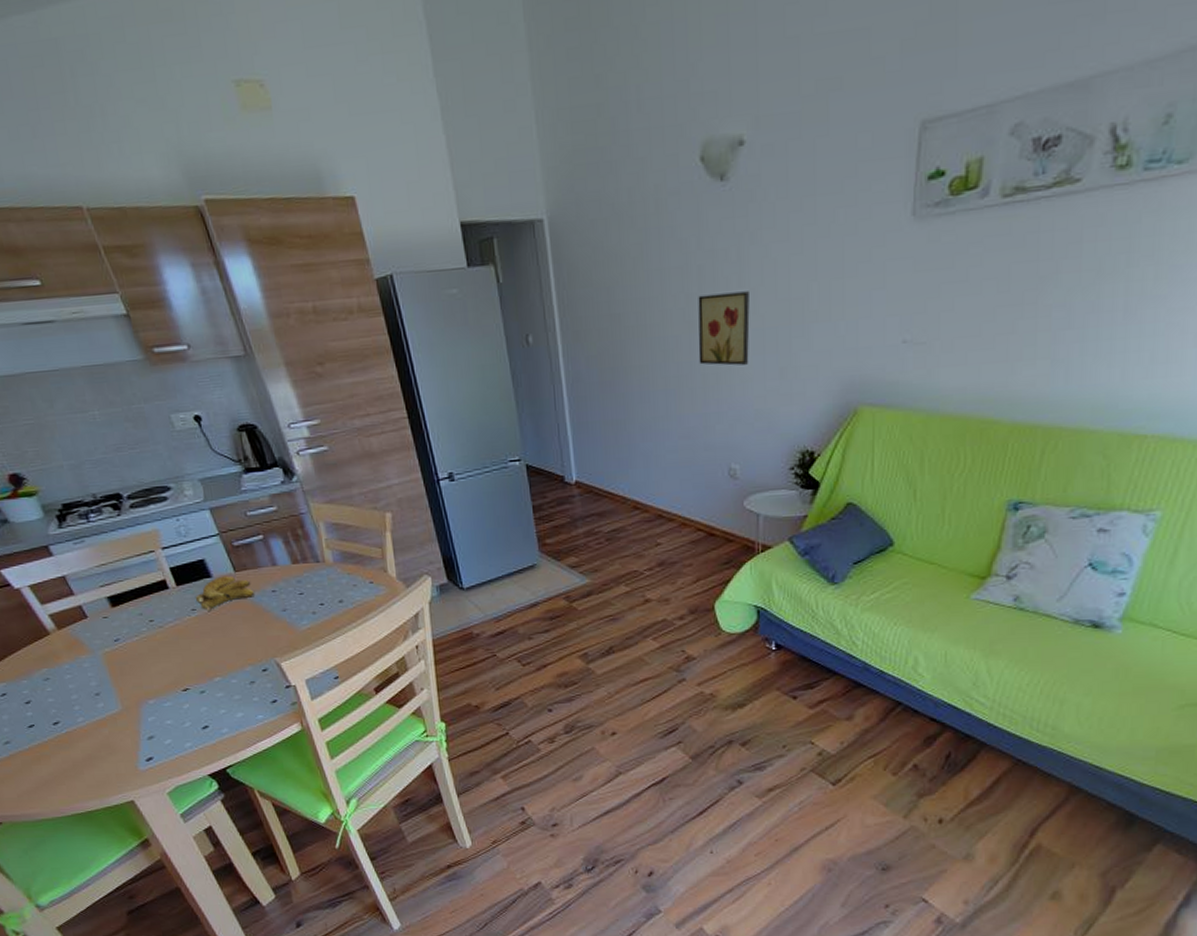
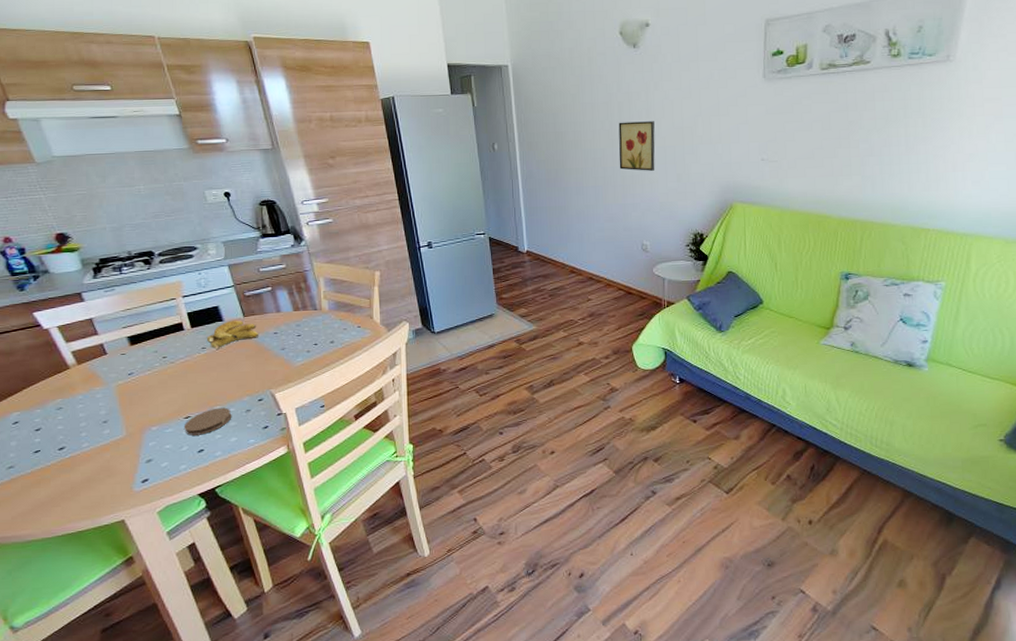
coaster: none [183,678,235,710] -> present [183,407,232,436]

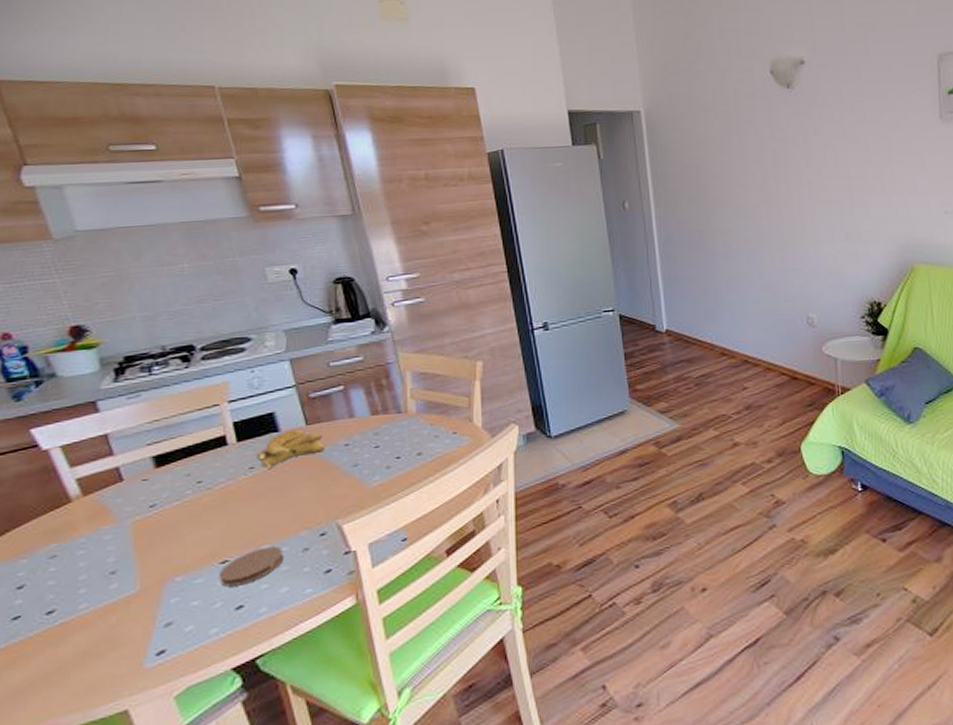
wall art: present [618,121,655,171] -> none [773,171,819,230]

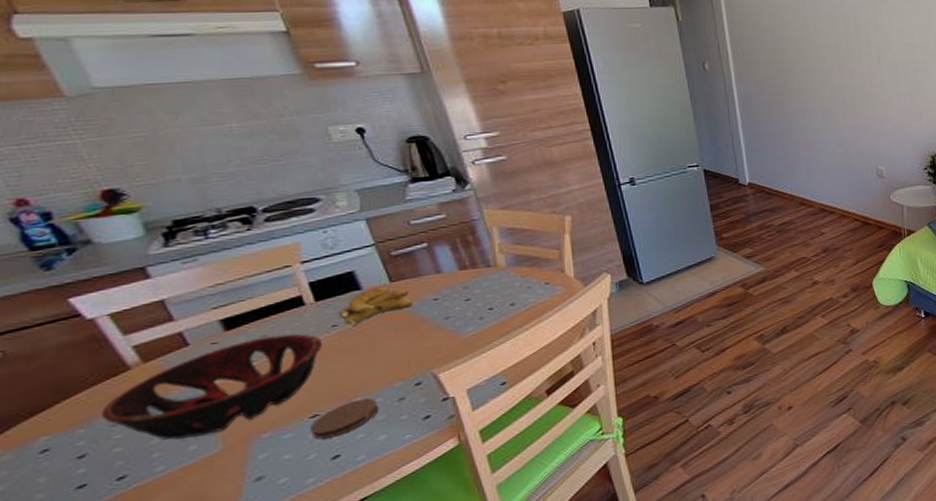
decorative bowl: none [42,474,238,577] -> present [102,333,322,440]

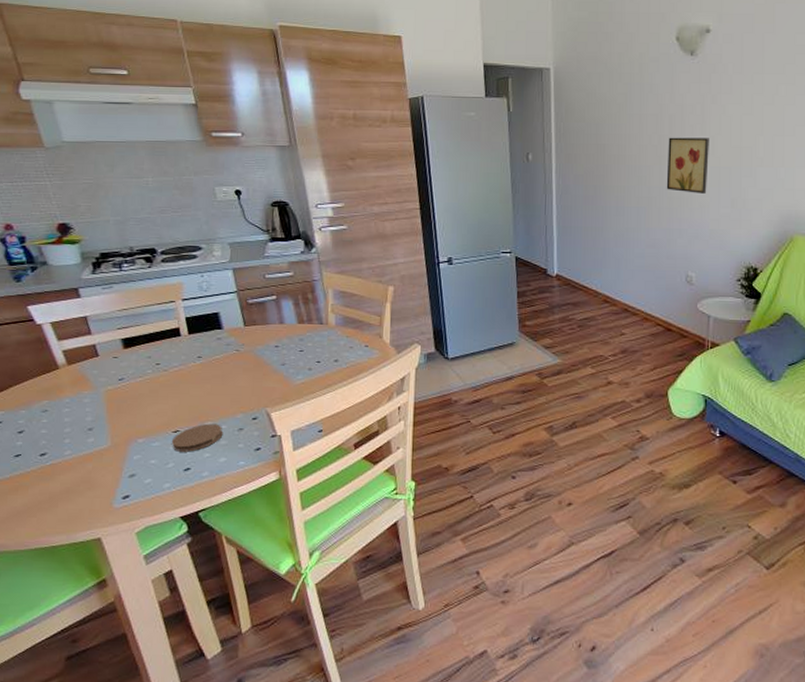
decorative bowl: present [102,333,322,440] -> none [37,358,189,432]
banana: present [337,287,412,326] -> none [203,329,258,360]
wall art: none [844,36,887,90] -> present [666,137,709,194]

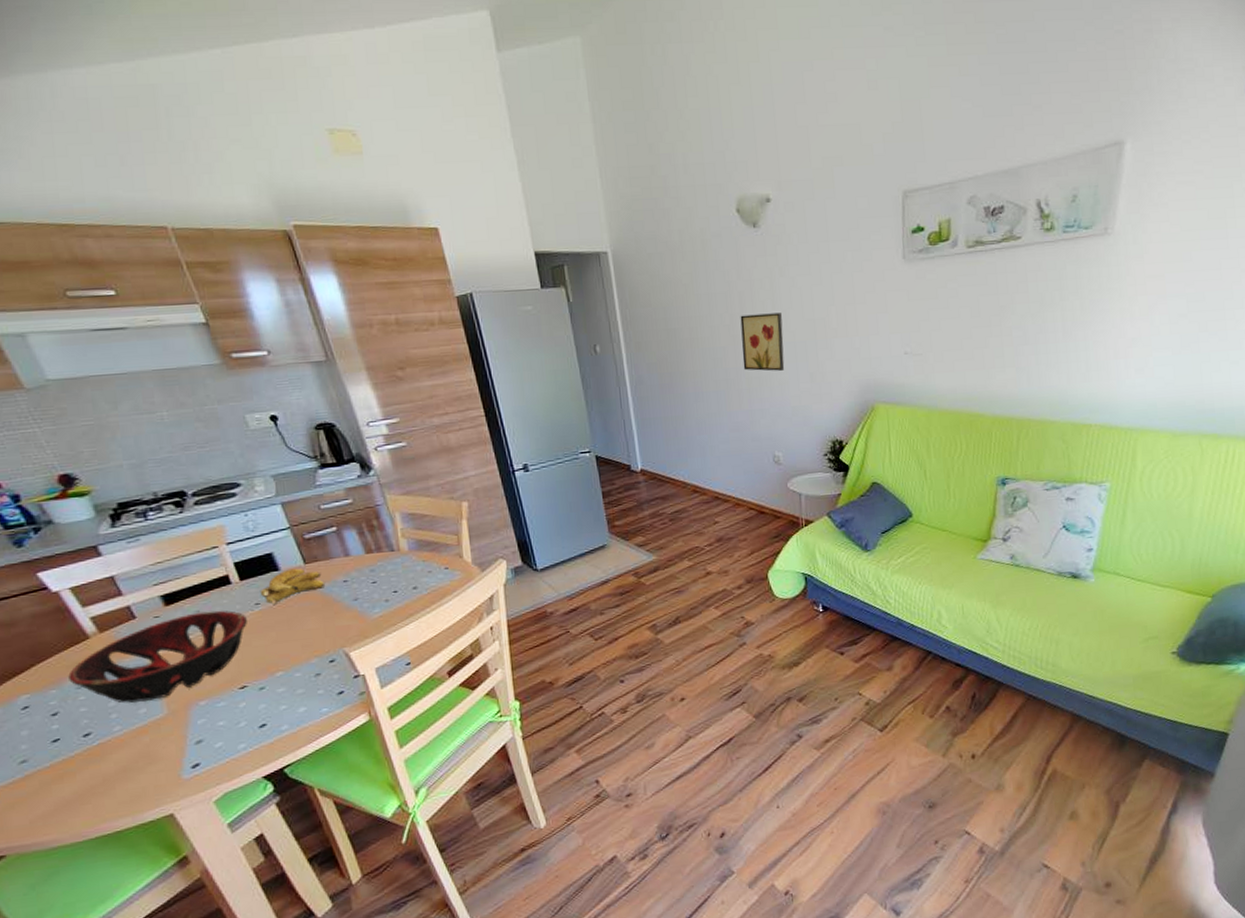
decorative bowl: none [37,358,189,432] -> present [68,610,247,703]
coaster: present [171,423,223,452] -> none [239,672,299,709]
banana: none [203,329,258,360] -> present [259,568,324,605]

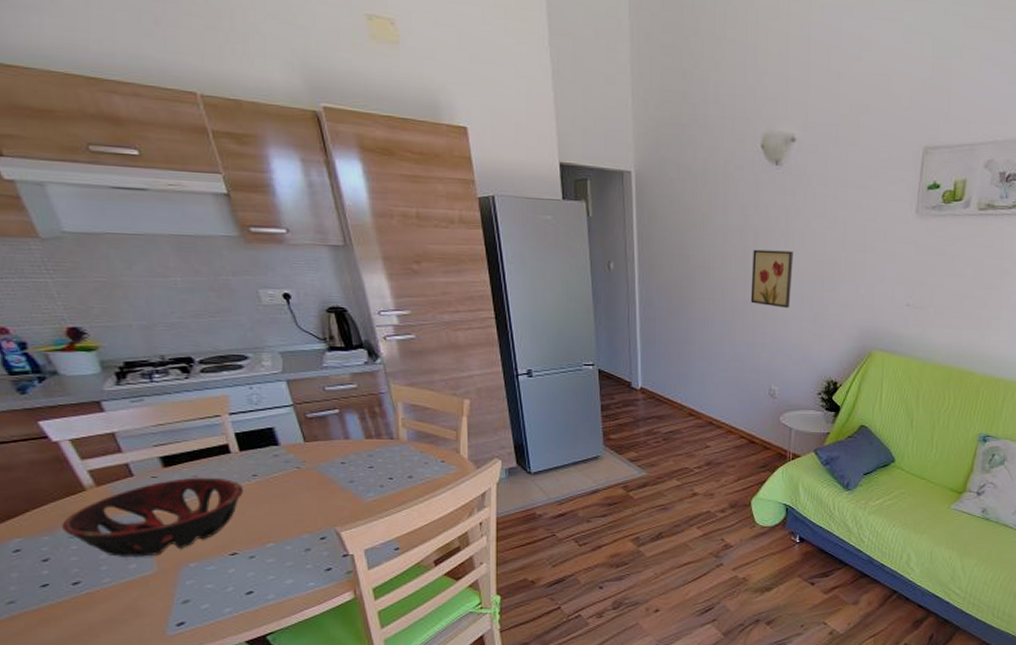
banana: present [259,568,324,605] -> none [258,445,322,478]

